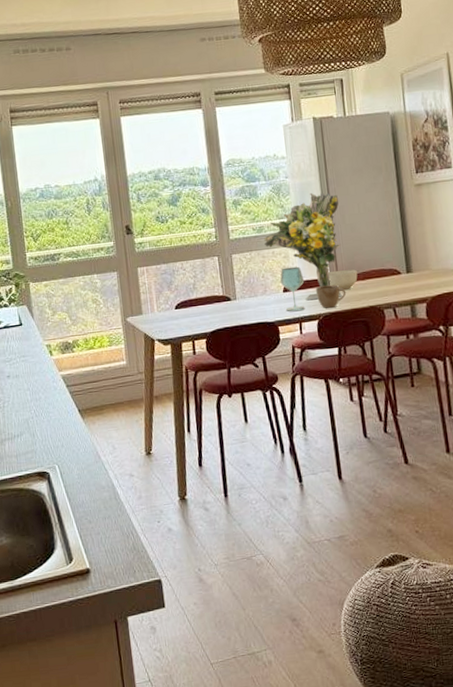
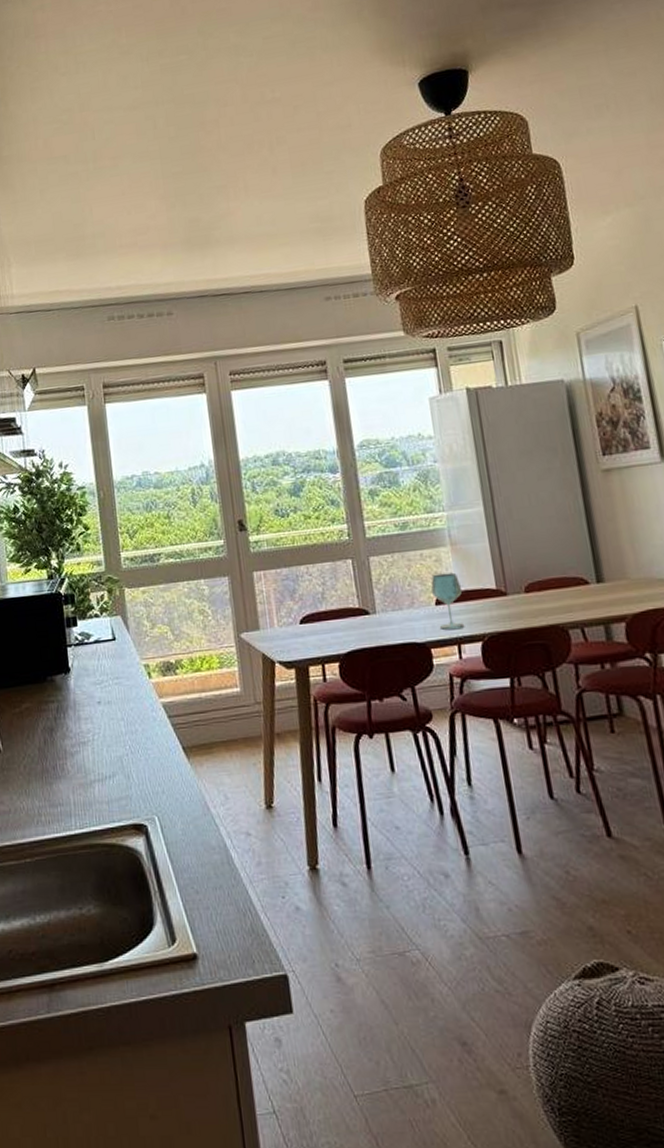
bouquet: present [264,192,342,300] -> none [409,480,512,615]
cup: present [315,284,346,309] -> none [476,596,518,627]
bowl: present [328,269,358,290] -> none [493,577,532,603]

